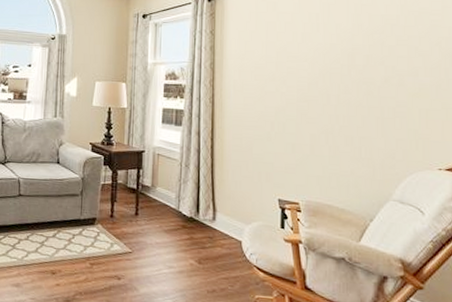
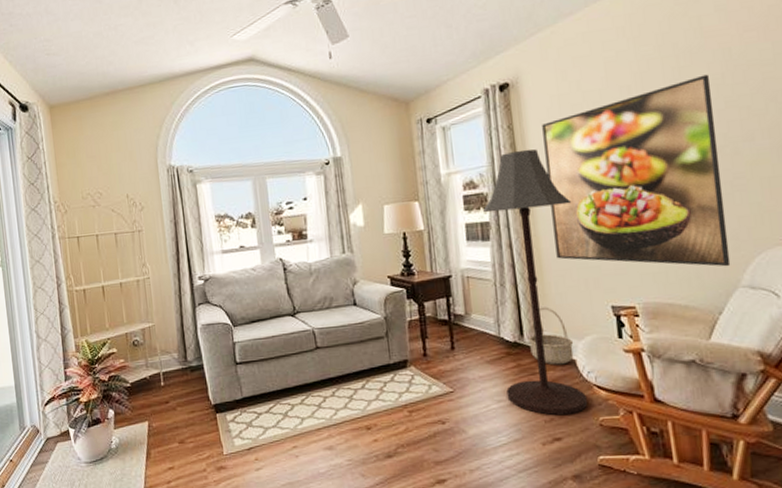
floor lamp: none [178,53,256,289] -> present [482,149,588,416]
basket: none [202,190,242,244] -> present [528,307,574,365]
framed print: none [237,14,386,181] -> present [542,74,731,267]

